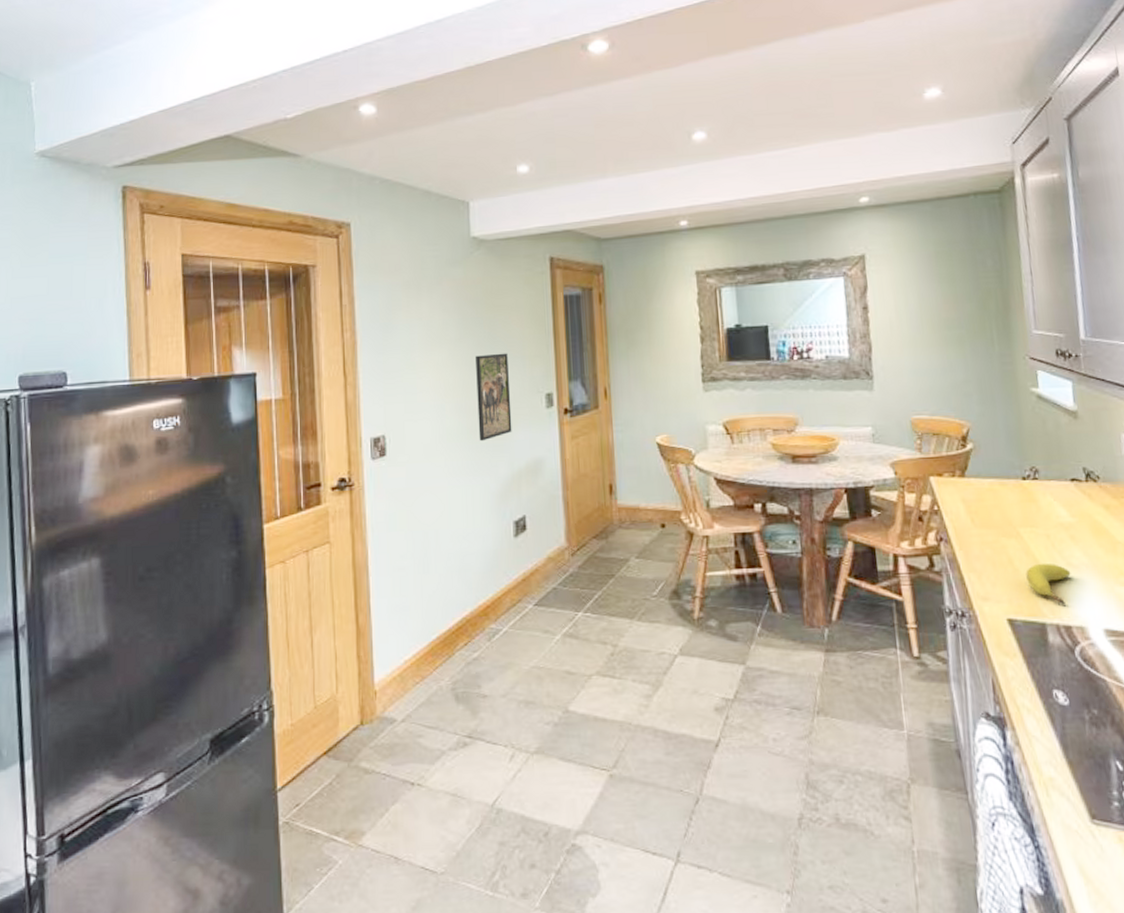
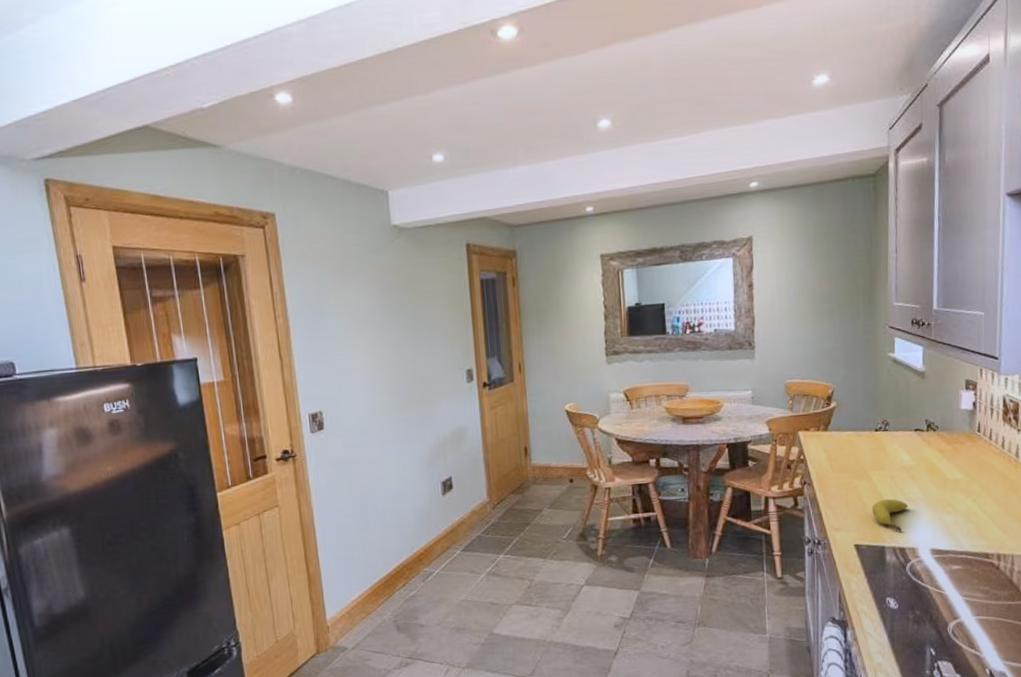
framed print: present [476,353,512,442] -> none [401,334,437,414]

